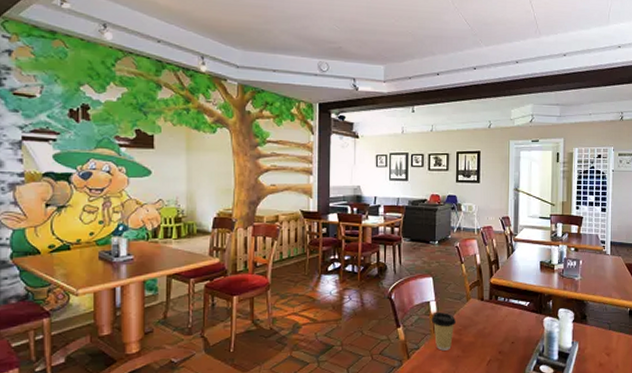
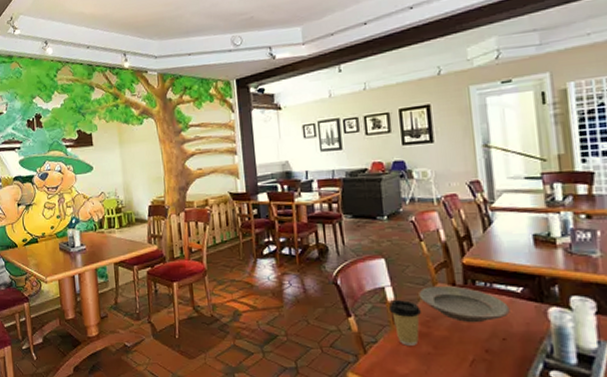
plate: none [456,300,519,331] -> present [419,285,510,323]

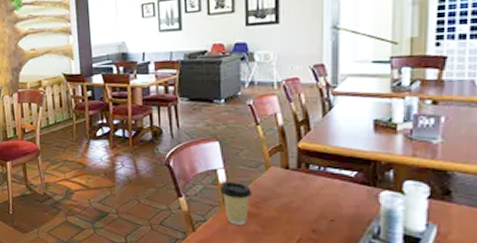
plate: present [419,285,510,323] -> none [251,168,341,205]

